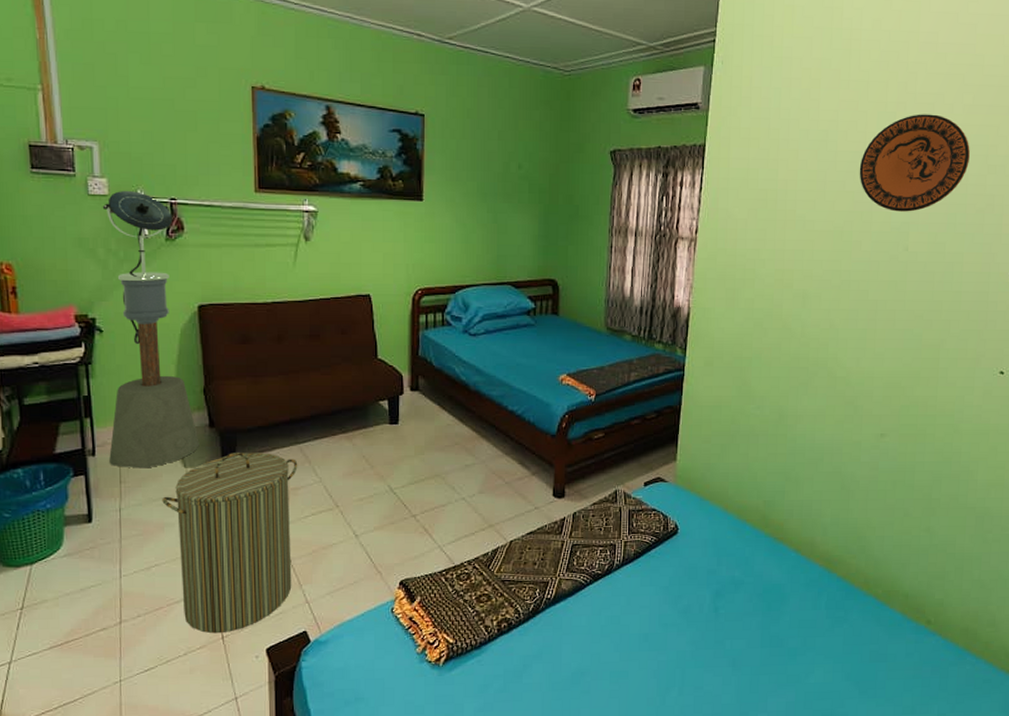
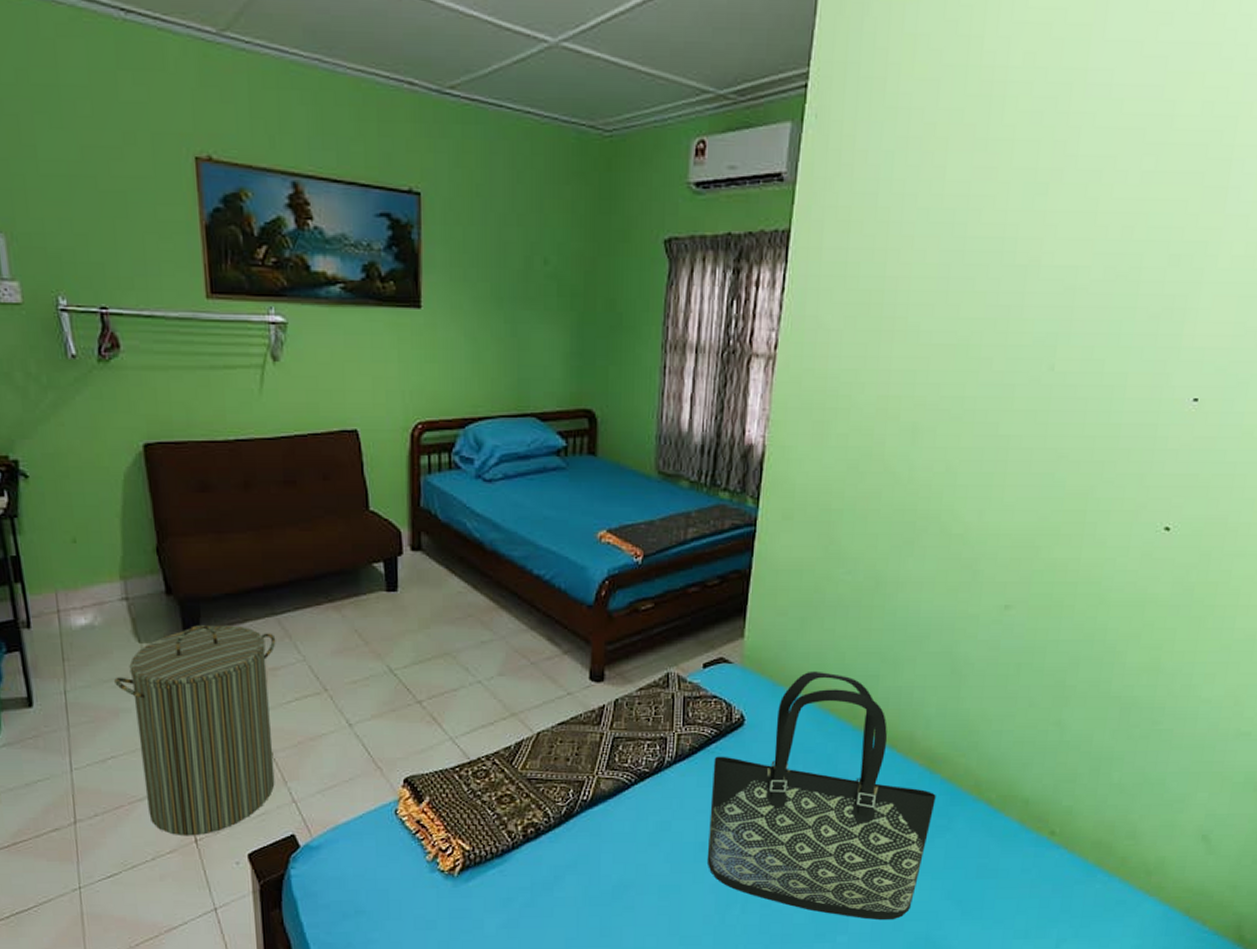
floor lamp: present [102,190,200,469] -> none [15,296,156,644]
tote bag: none [649,488,834,700] -> present [706,670,936,921]
decorative plate: present [859,114,970,212] -> none [994,184,1147,319]

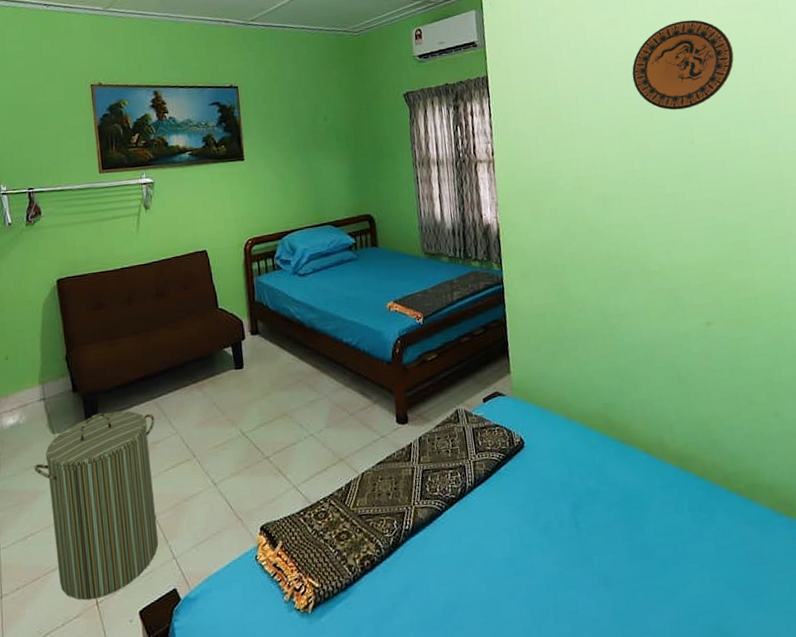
tote bag: present [706,670,936,921] -> none [505,394,699,617]
decorative plate: none [994,184,1147,319] -> present [632,19,734,111]

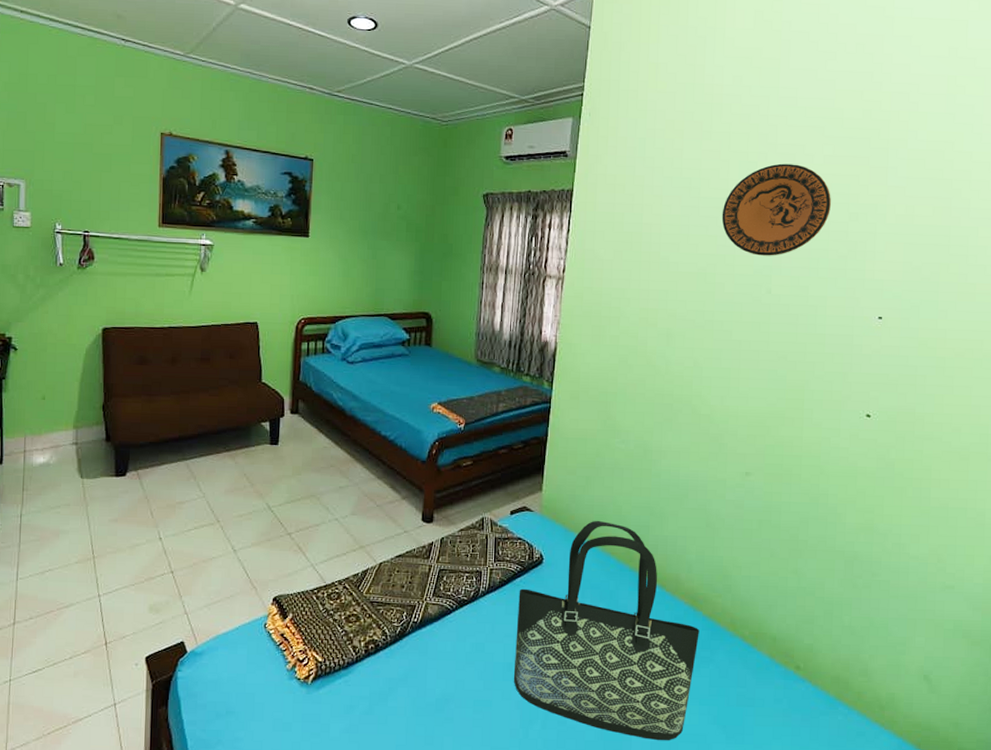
laundry hamper: present [34,410,159,601] -> none [59,465,184,640]
tote bag: none [505,394,699,617] -> present [513,520,699,741]

